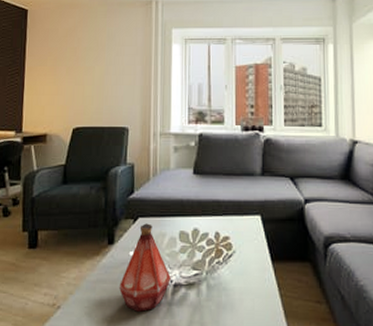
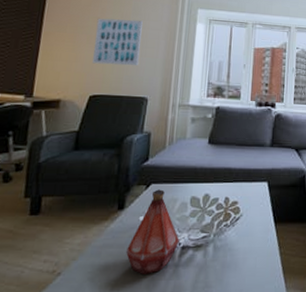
wall art: none [73,47,118,96] -> present [92,18,143,66]

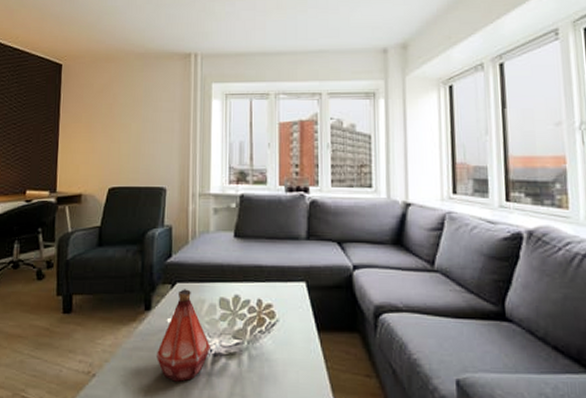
wall art: present [92,18,143,66] -> none [108,102,155,154]

